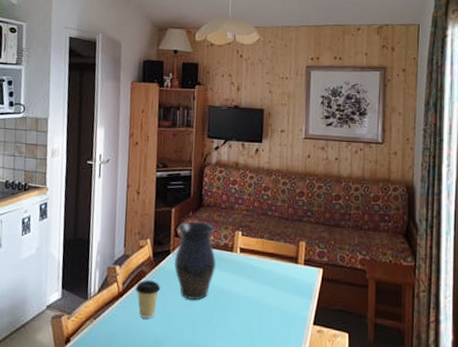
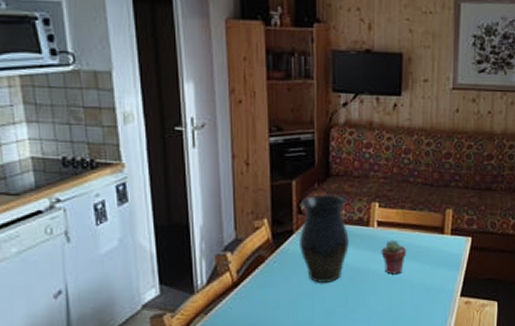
coffee cup: present [135,280,160,319] -> none [253,266,284,308]
potted succulent: none [242,265,264,298] -> present [381,239,406,275]

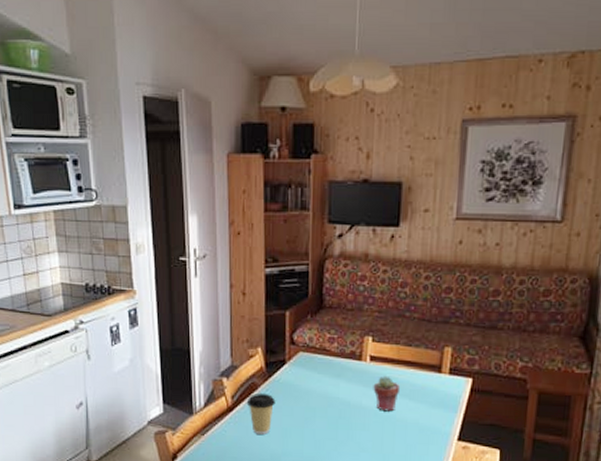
coffee cup: none [253,266,284,308] -> present [246,394,275,435]
vase: present [300,195,349,283] -> none [291,326,341,414]

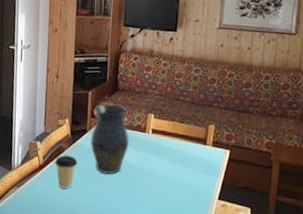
vase: none [291,326,341,414] -> present [91,104,129,174]
potted succulent: present [373,375,399,412] -> none [153,145,174,174]

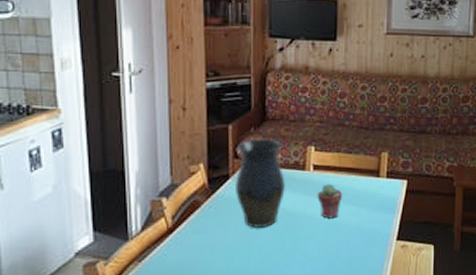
coffee cup: present [54,155,77,189] -> none [188,211,219,254]
potted succulent: none [153,145,174,174] -> present [317,183,342,219]

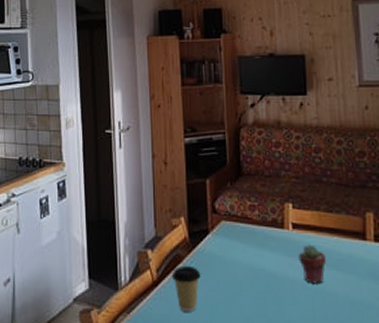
coffee cup: none [188,211,219,254] -> present [171,266,201,312]
vase: present [236,139,285,228] -> none [215,194,264,288]

